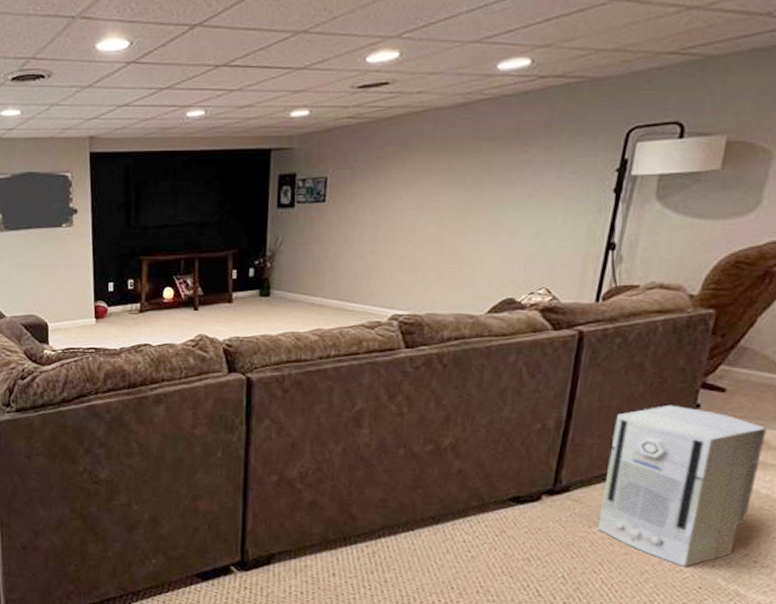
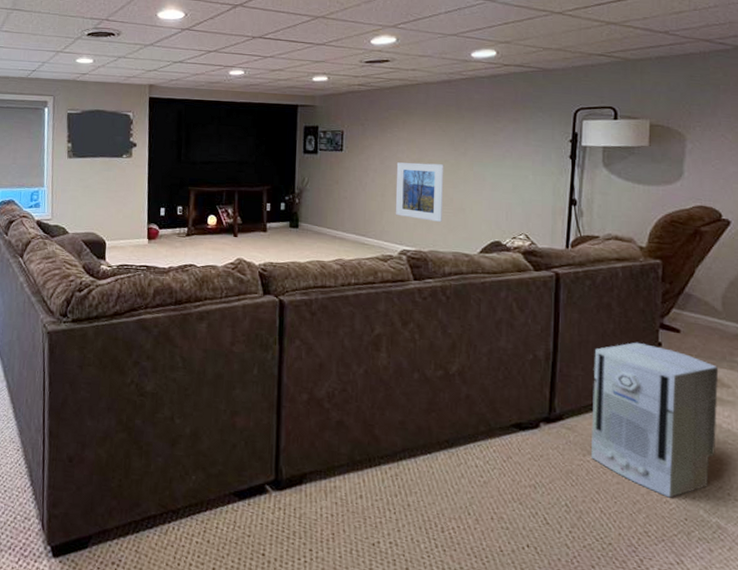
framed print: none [386,210,452,279] -> present [395,162,444,222]

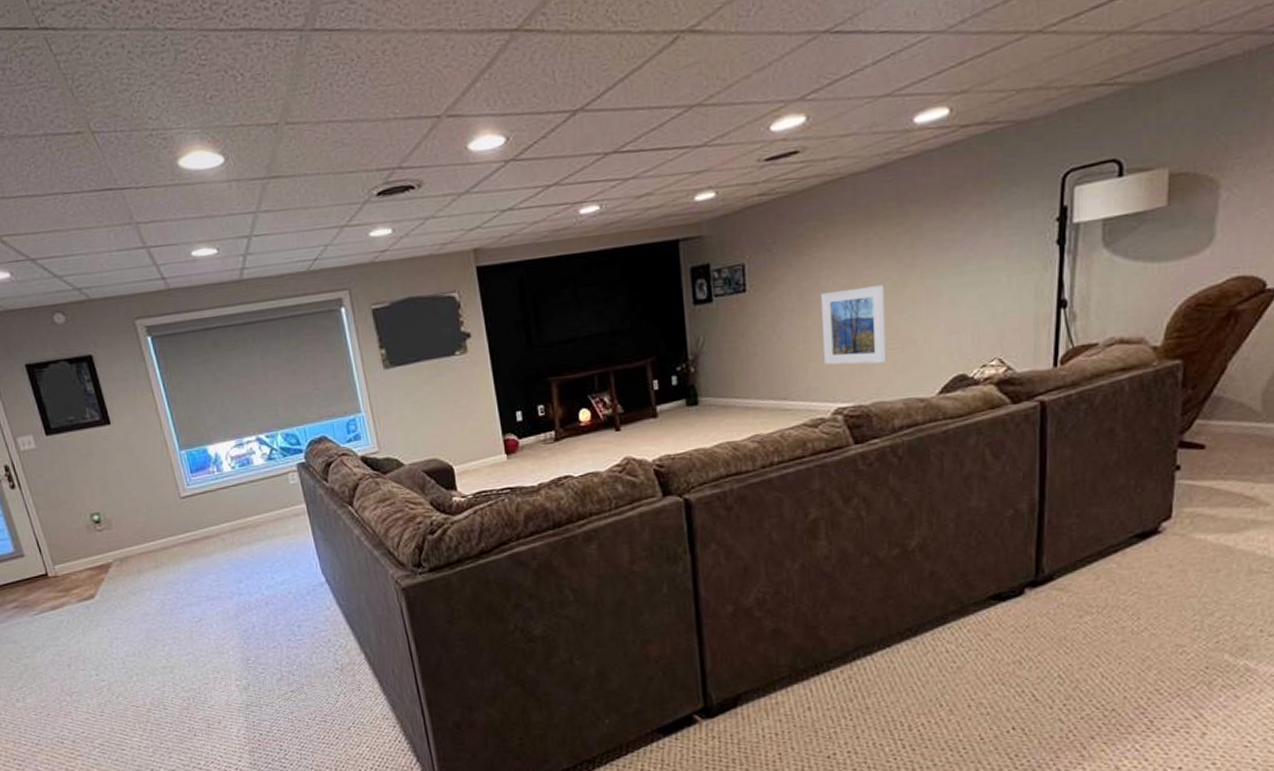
air purifier: present [590,342,719,498] -> none [1088,470,1255,647]

